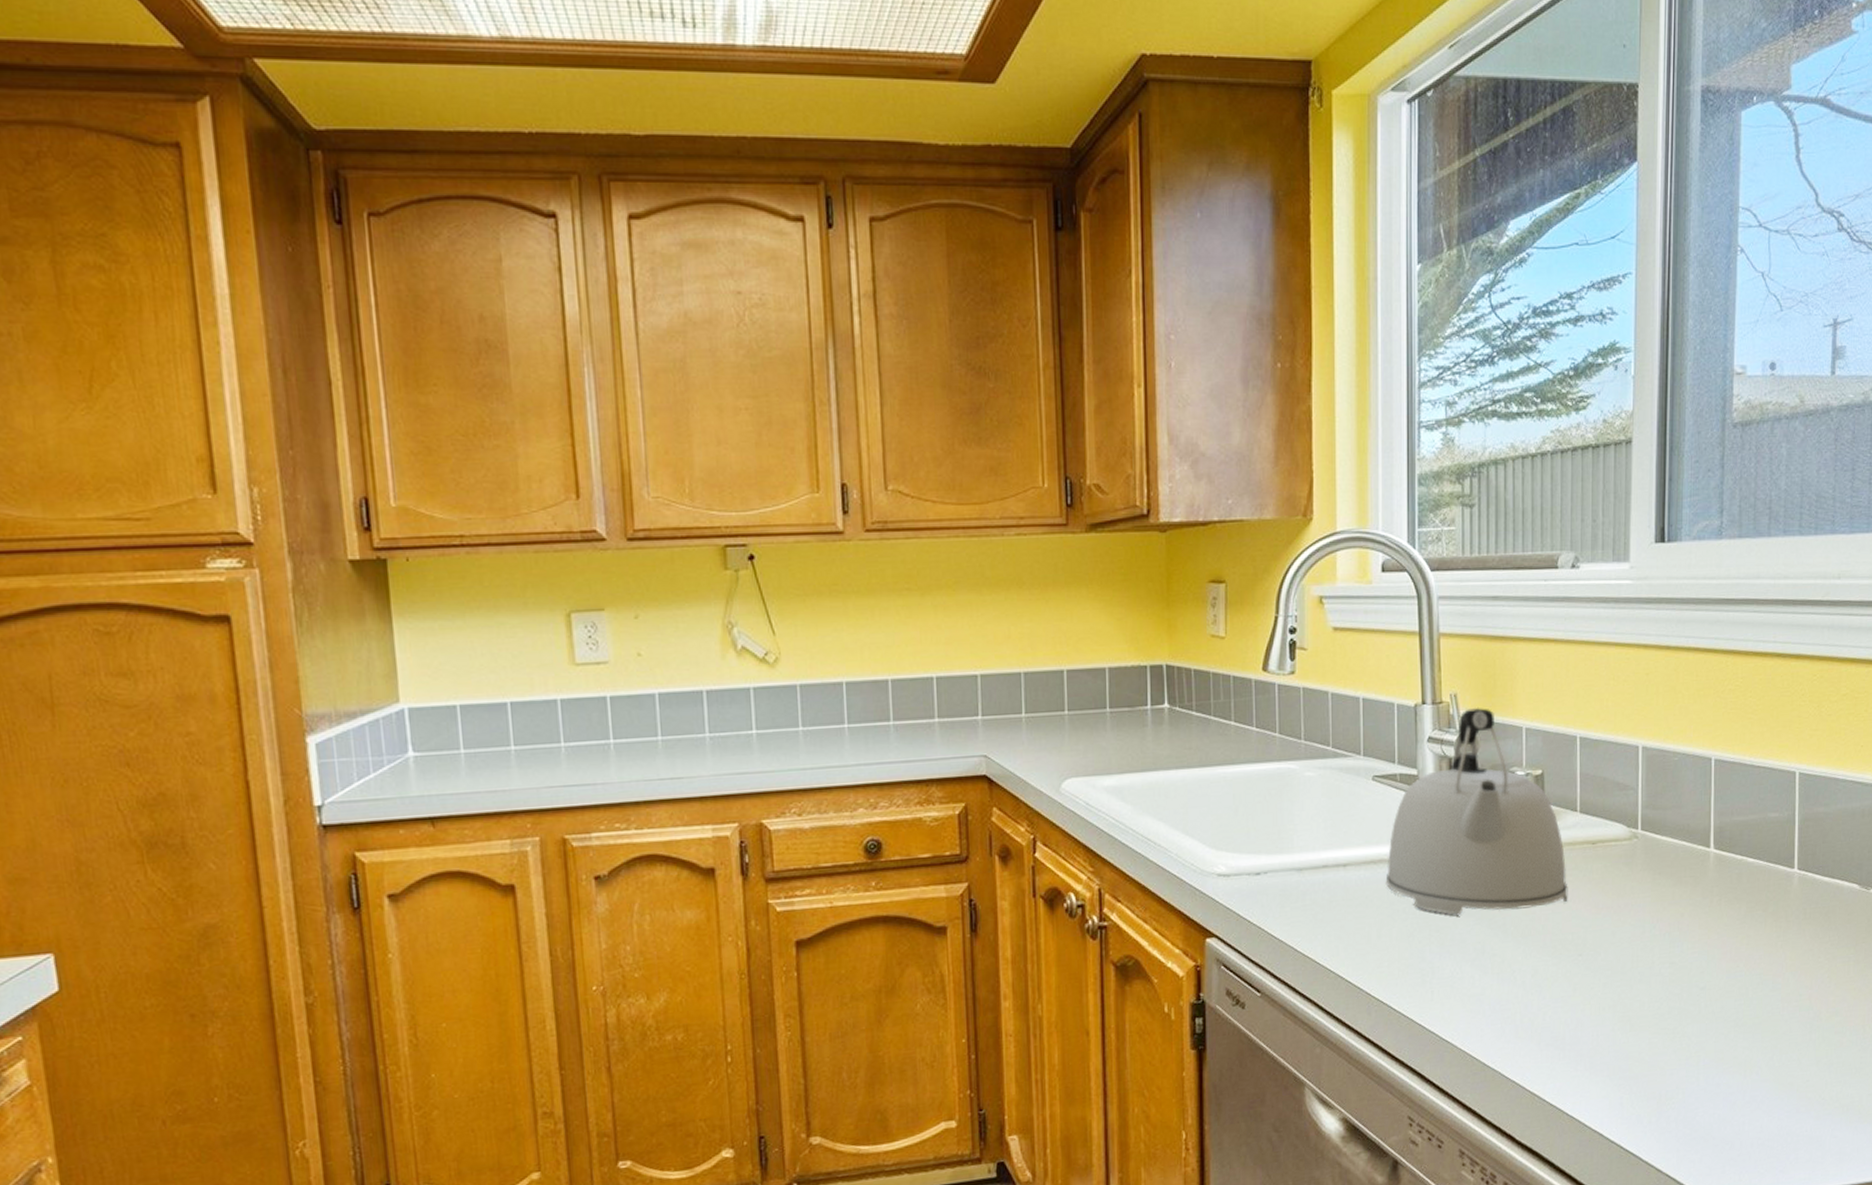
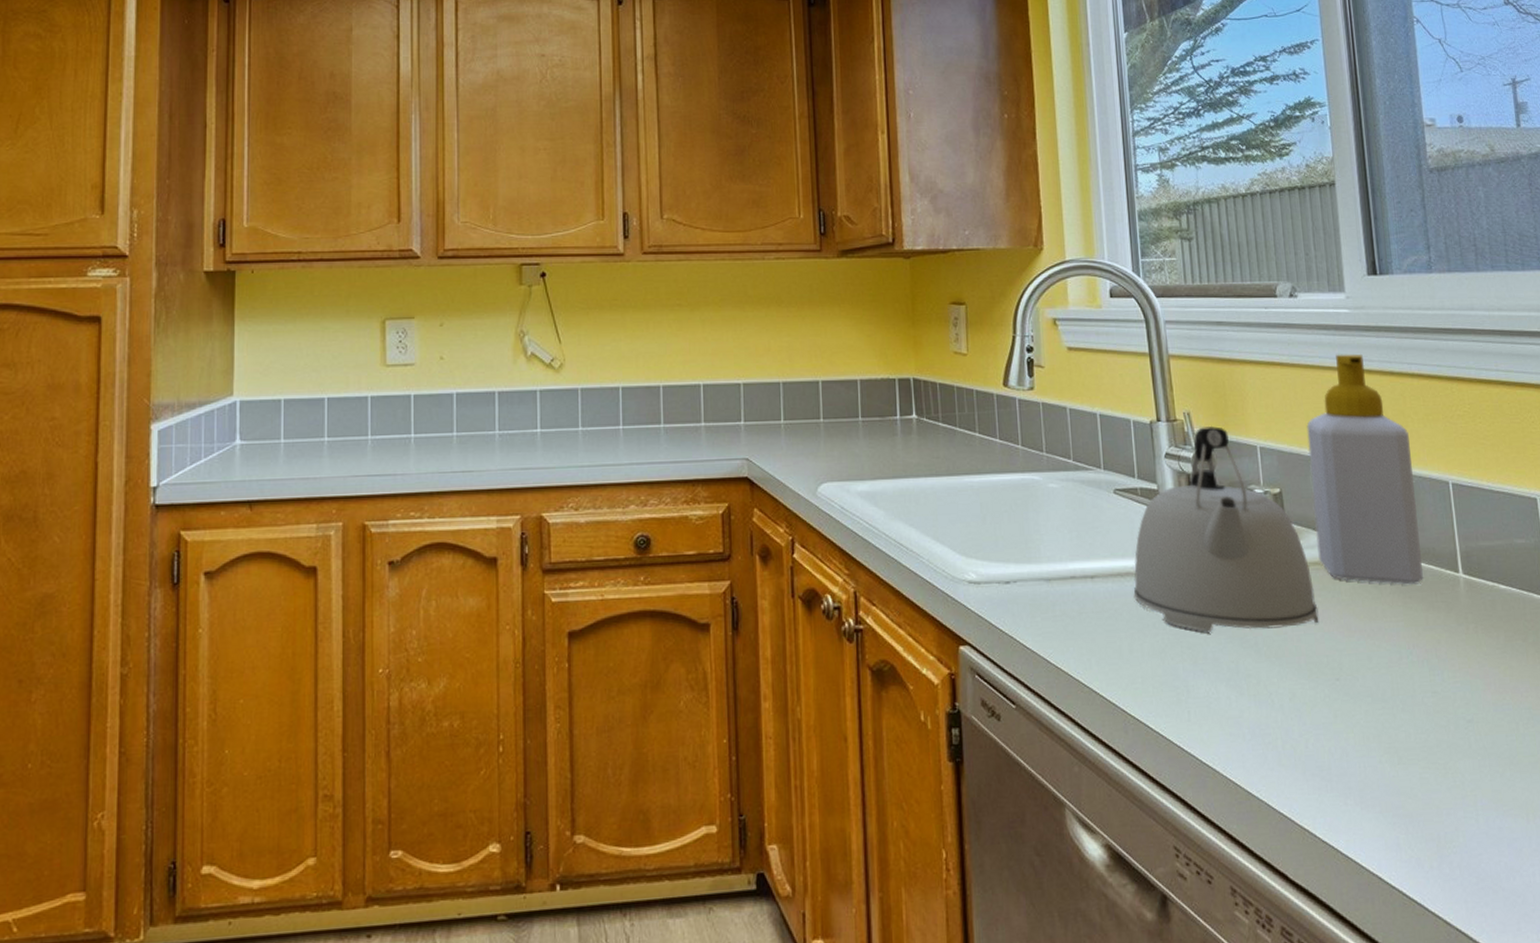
soap bottle: none [1574,627,1677,862] -> present [1306,353,1423,585]

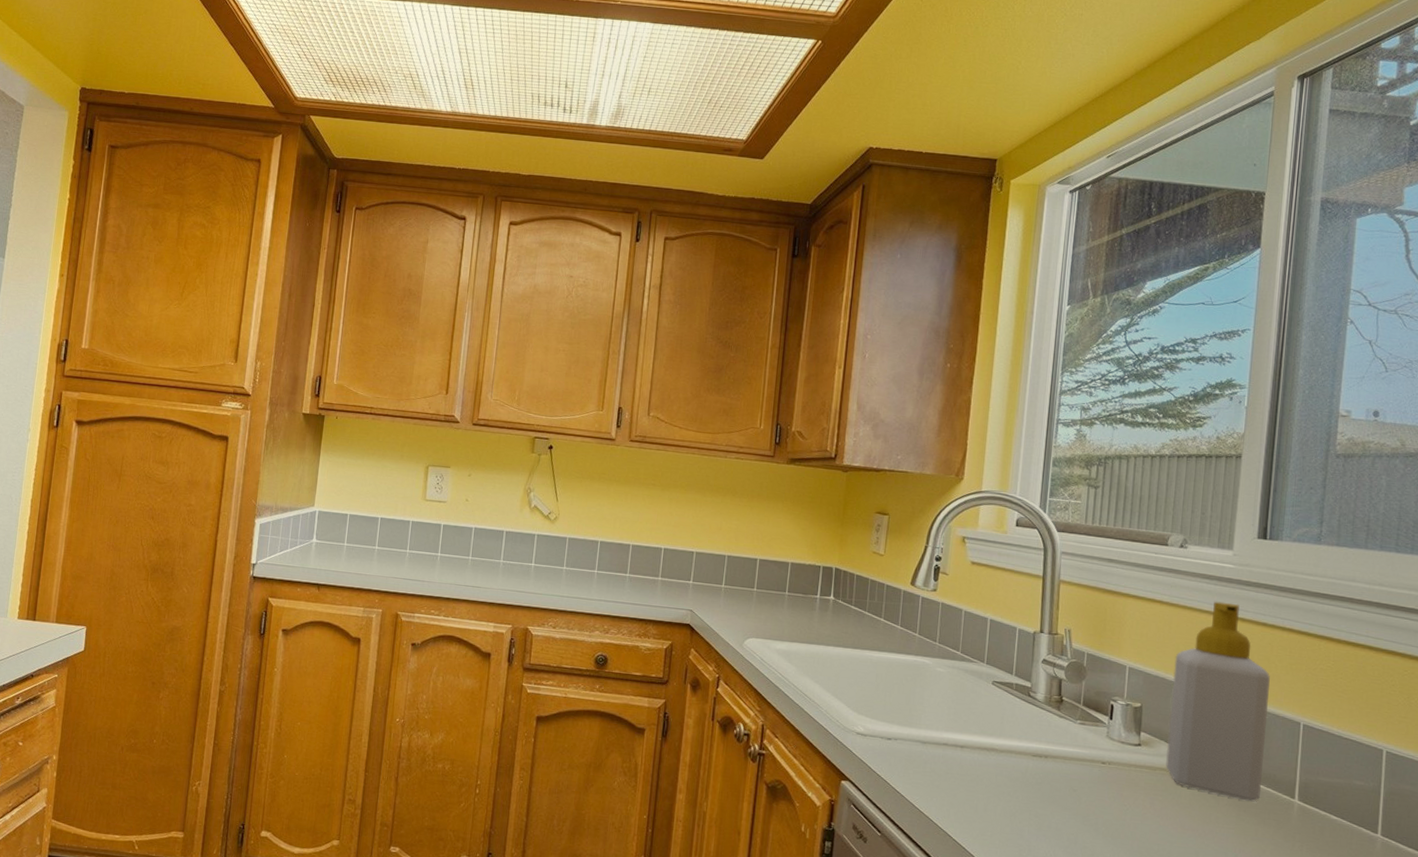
kettle: present [1133,425,1319,633] -> none [995,643,1158,817]

